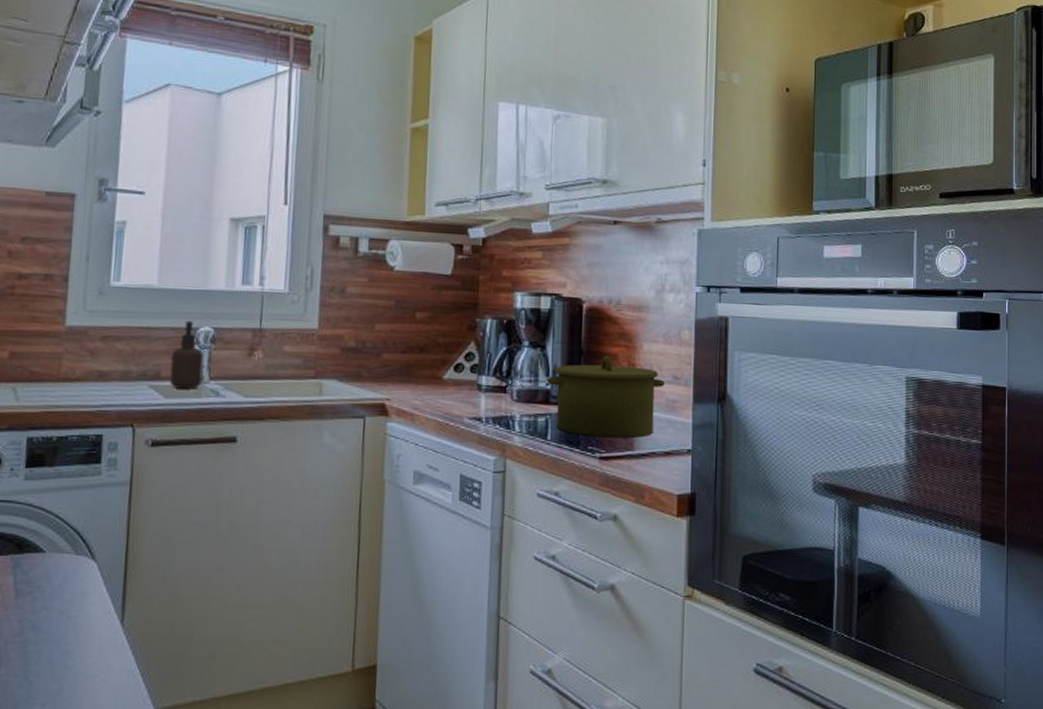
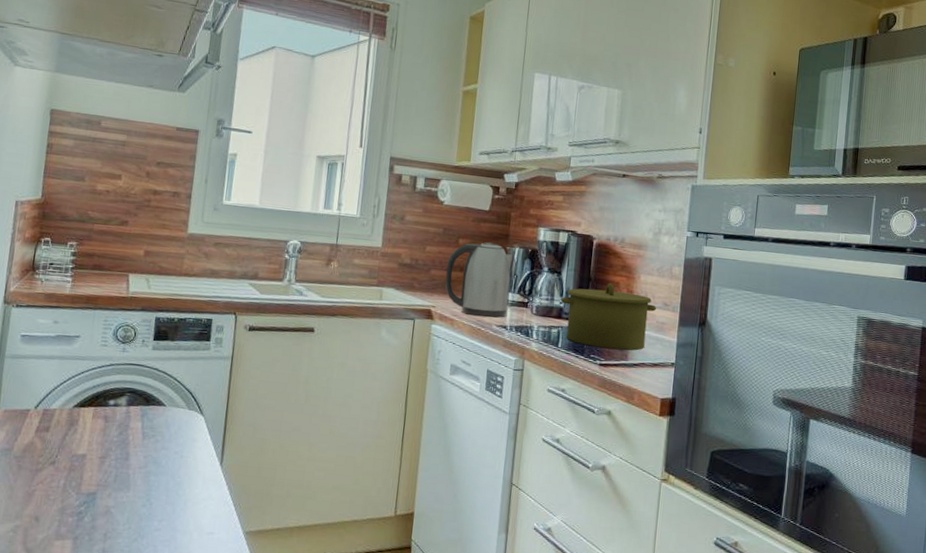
soap dispenser: present [169,320,204,389] -> none [265,234,292,289]
kettle: none [401,313,486,409] -> present [445,242,514,318]

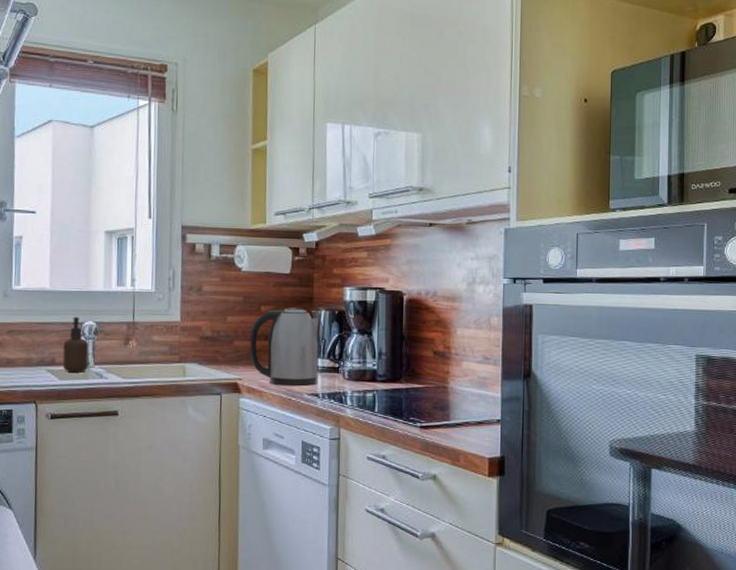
soap dispenser: none [265,234,292,289] -> present [62,316,89,373]
cooking pot: present [560,283,656,351] -> none [373,340,476,410]

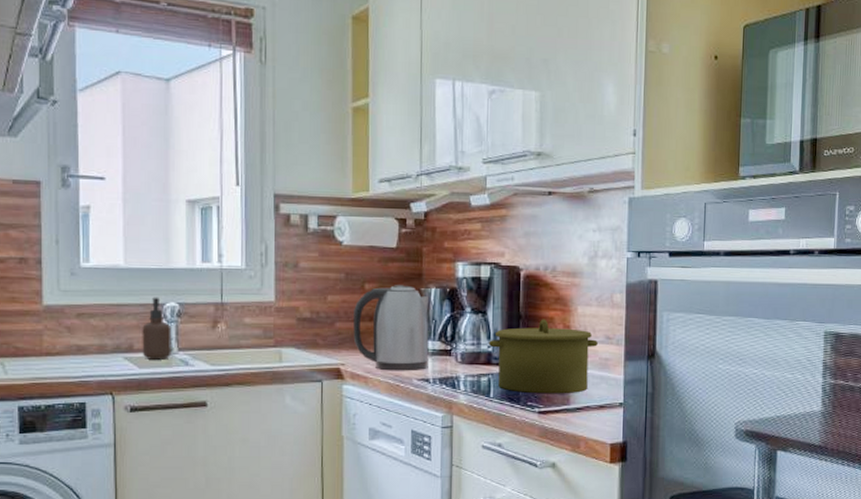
cooking pot: none [373,340,476,410] -> present [488,319,598,394]

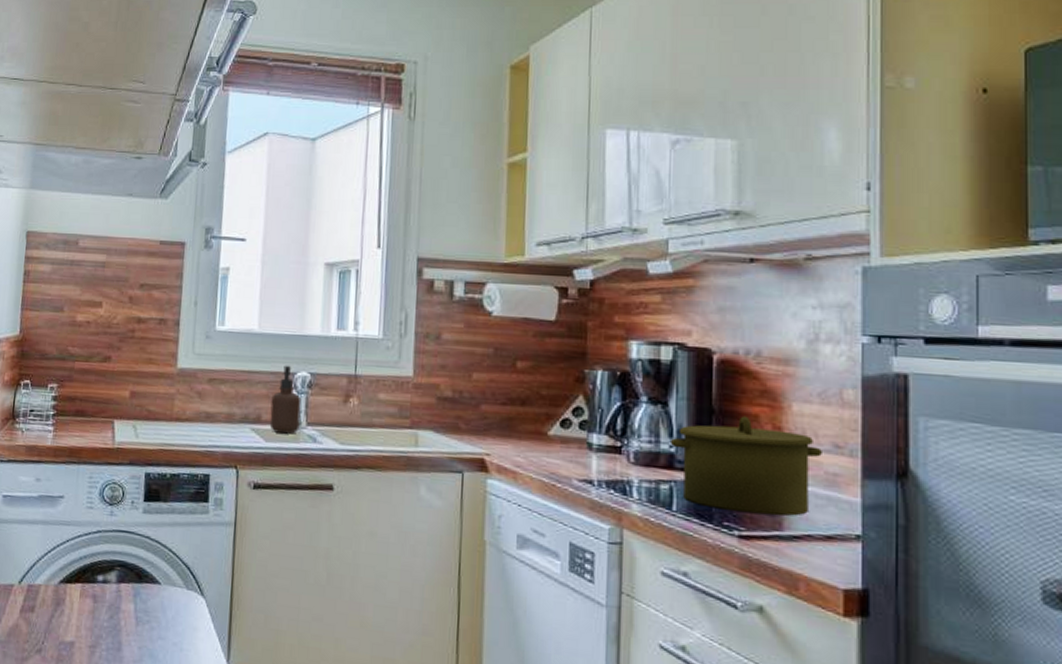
kettle: present [353,284,430,371] -> none [501,363,596,469]

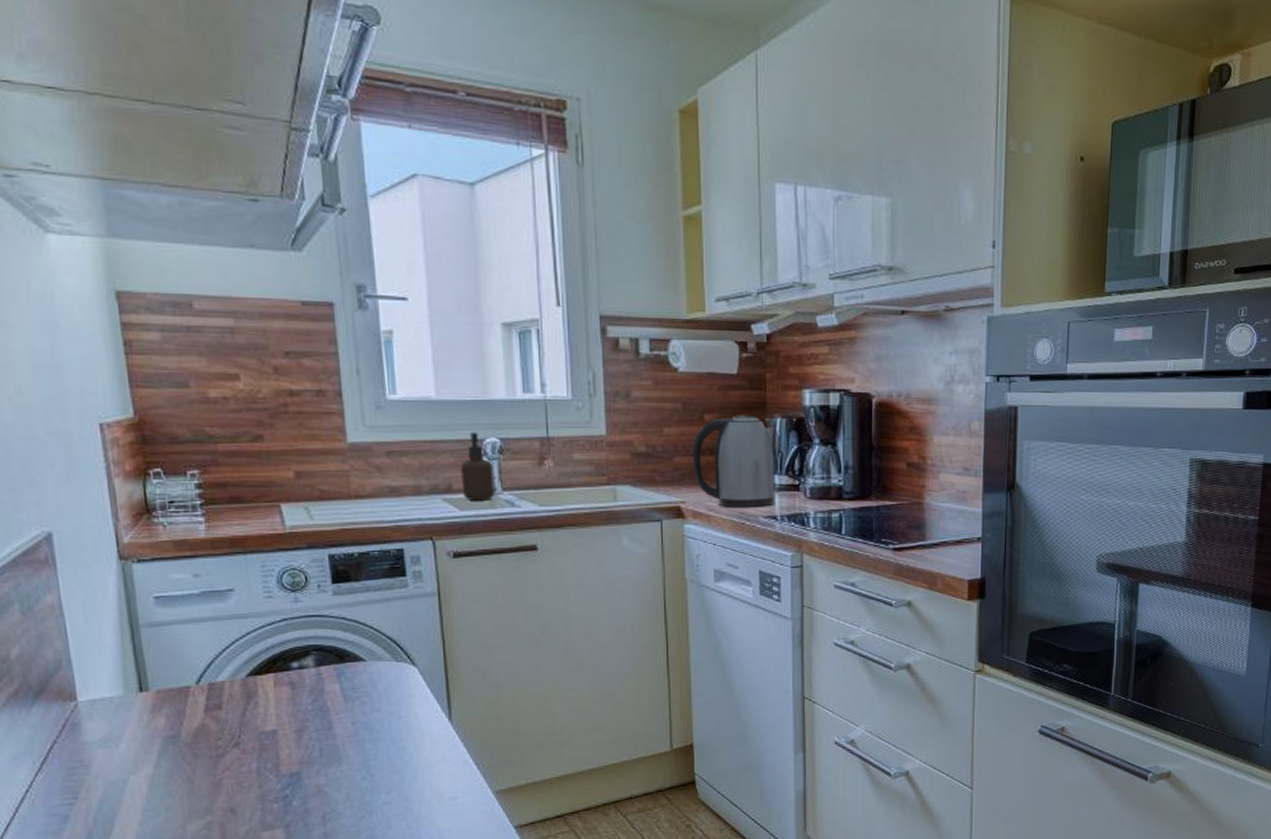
kettle: none [501,363,596,469] -> present [693,414,775,509]
cooking pot: present [669,416,822,516] -> none [838,450,955,530]

